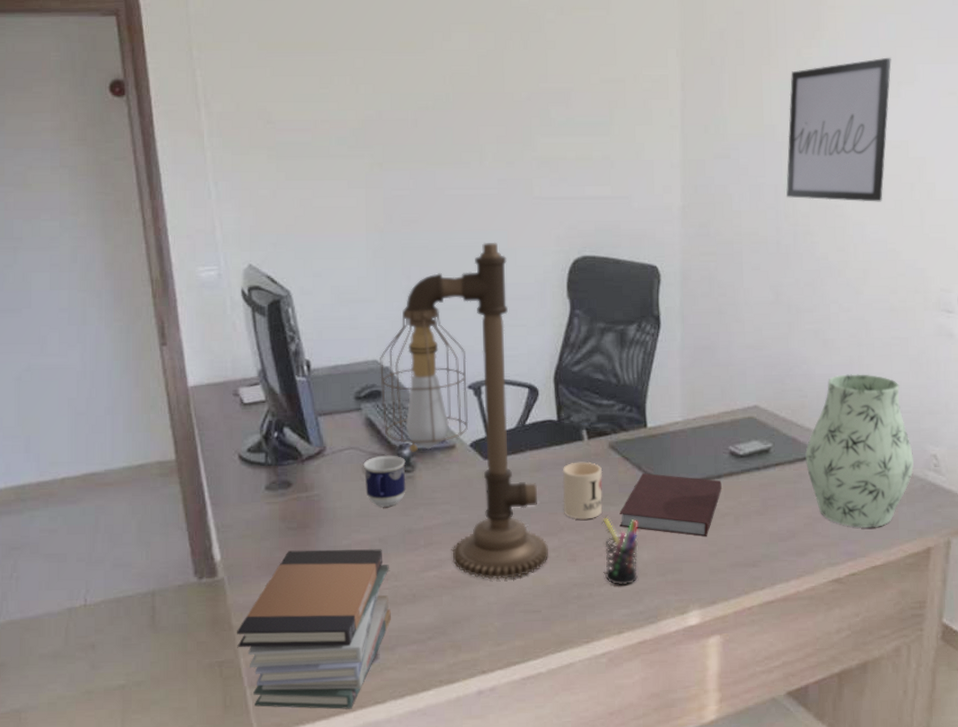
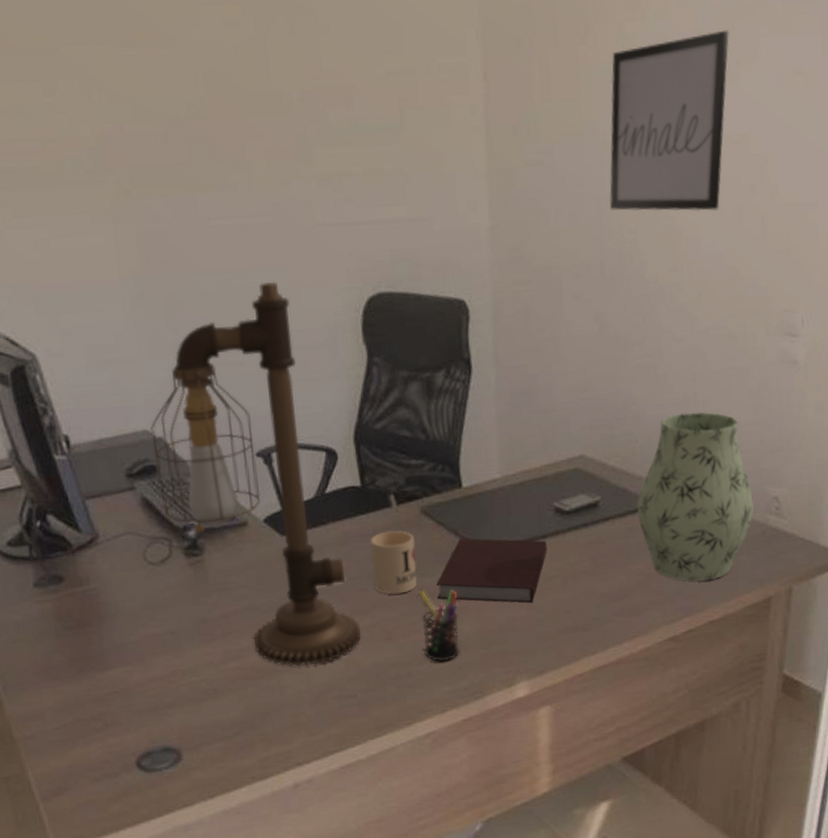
book stack: present [237,549,391,710] -> none [20,643,192,821]
cup: present [363,455,406,507] -> none [143,538,196,597]

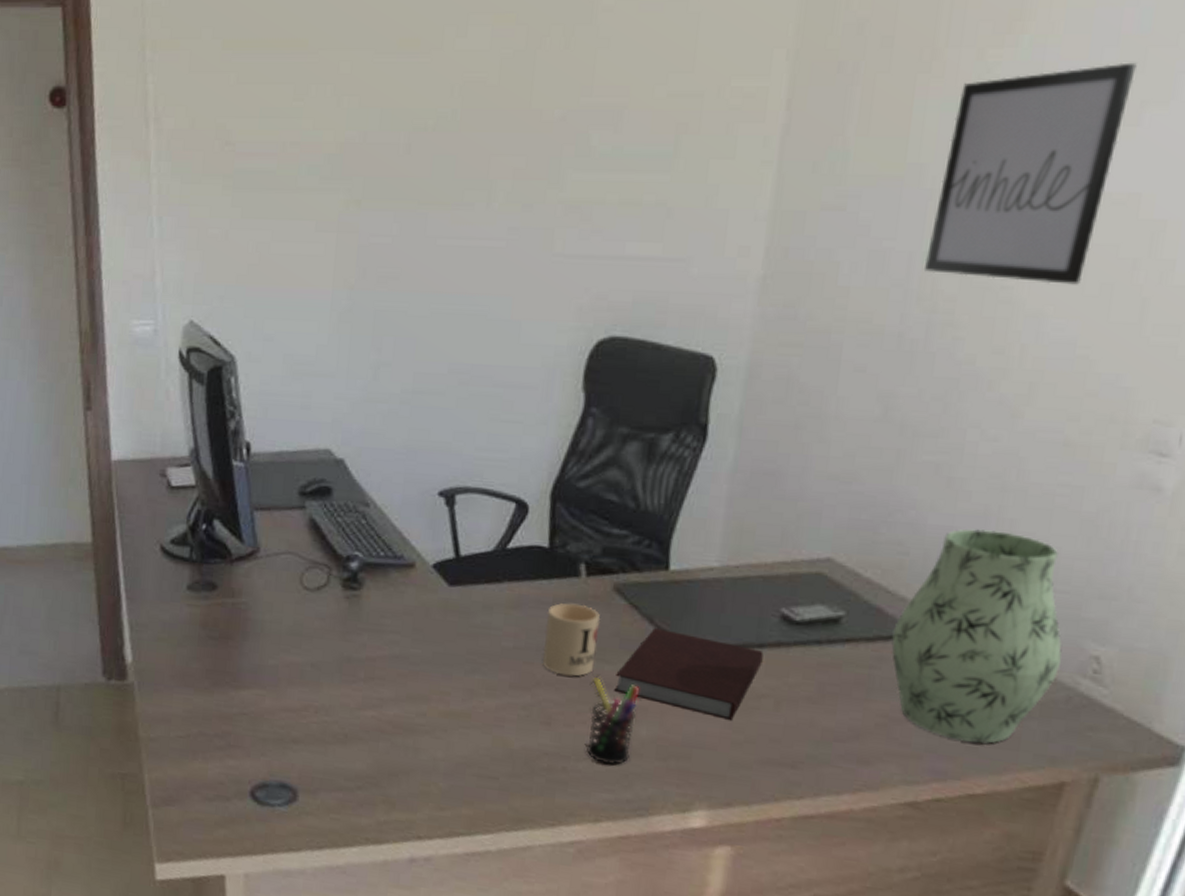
desk lamp: present [150,281,361,667] -> none [330,310,518,734]

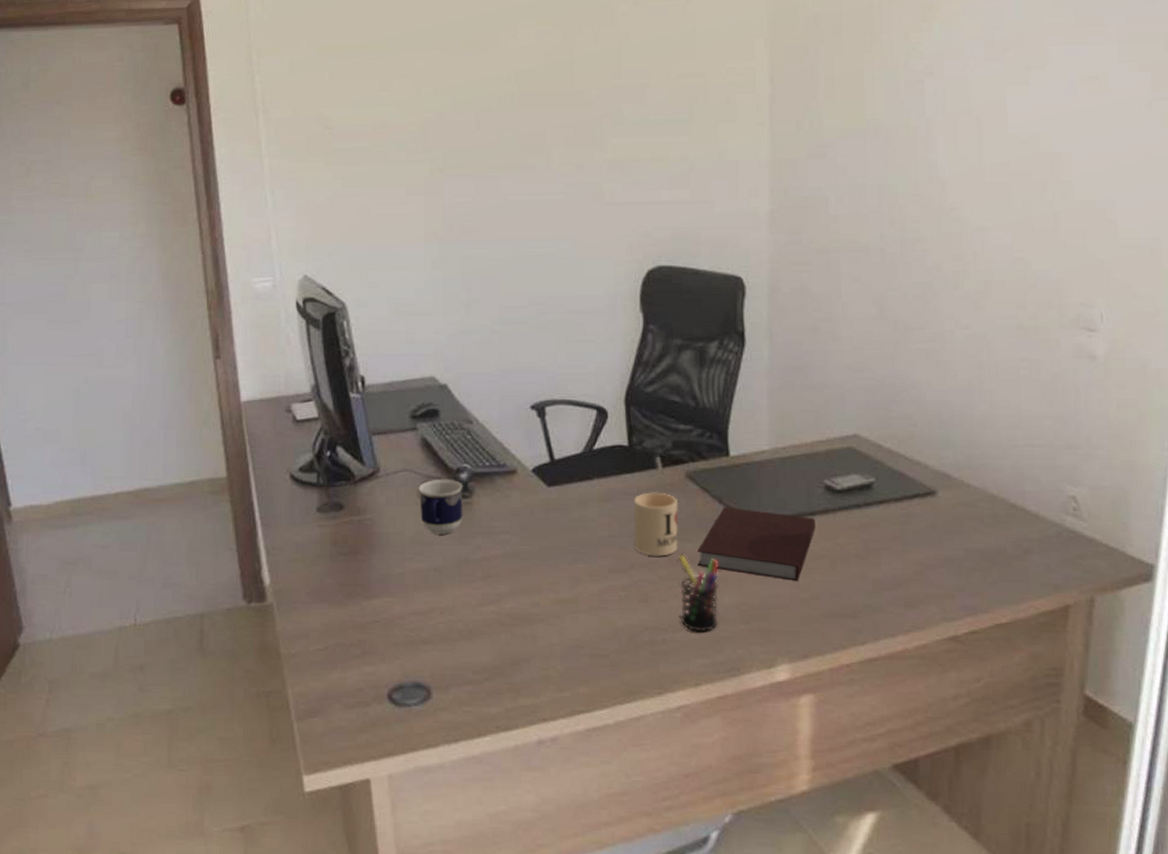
cup: none [301,565,352,628] -> present [418,479,463,534]
vase: present [890,529,1063,744] -> none [915,400,1048,579]
wall art: present [925,62,1137,285] -> none [892,39,1018,204]

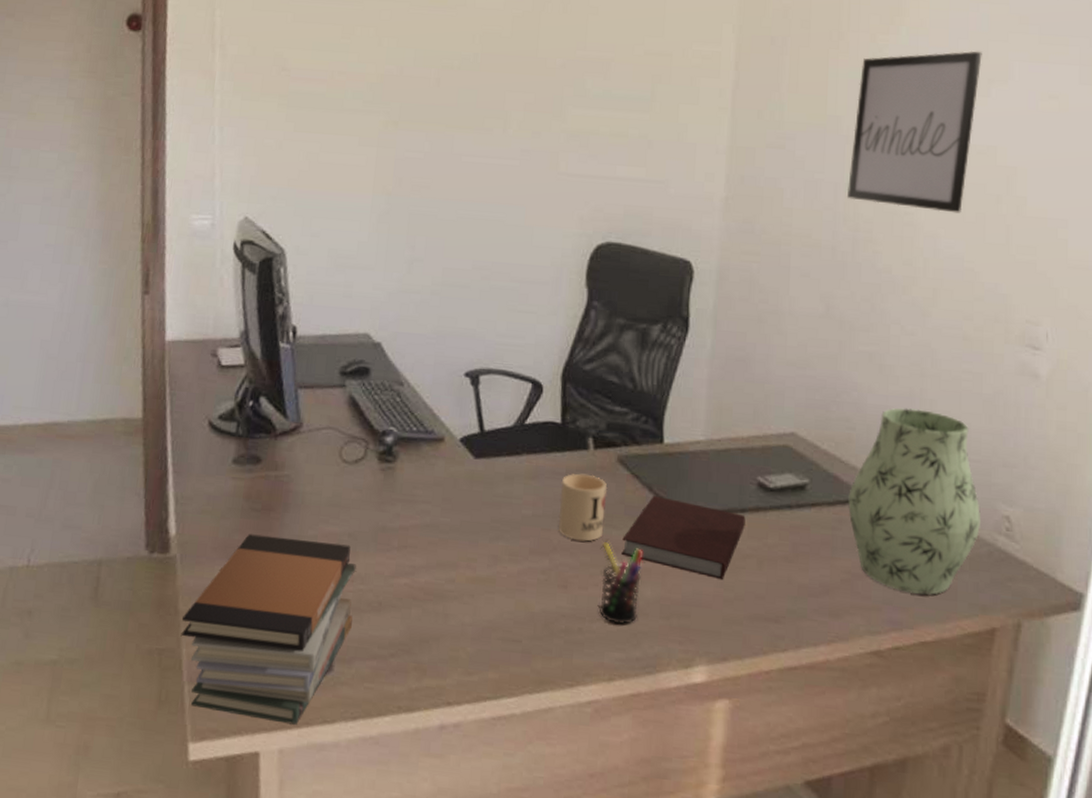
book stack: none [285,577,445,751] -> present [182,534,356,725]
cup: present [418,479,463,534] -> none [340,440,388,499]
wall art: none [892,39,1018,204] -> present [847,50,982,213]
vase: none [915,400,1048,579] -> present [848,407,982,595]

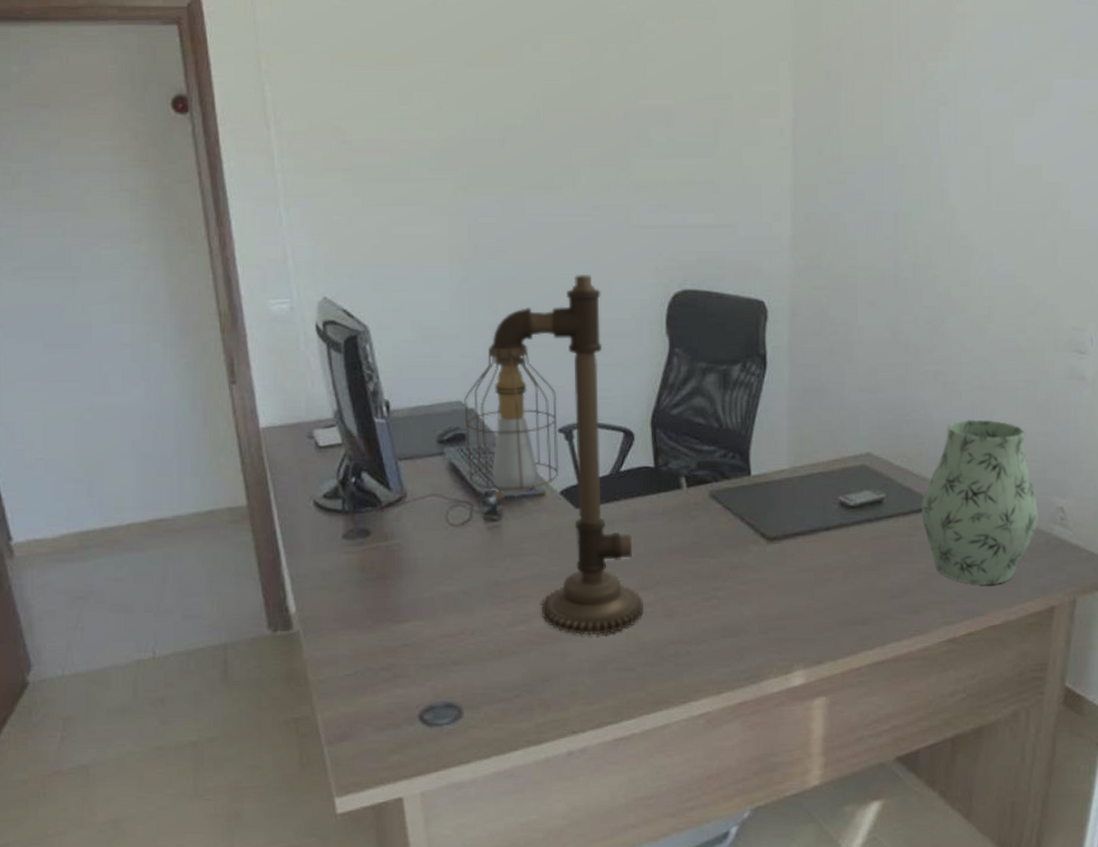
book stack: present [182,534,356,725] -> none [313,602,476,769]
desk lamp: none [368,217,537,599] -> present [464,274,643,636]
mug: present [559,473,608,542] -> none [659,511,703,573]
pen holder: present [598,542,644,625] -> none [702,572,740,644]
notebook: present [621,496,746,581] -> none [720,524,830,593]
wall art: present [847,50,982,213] -> none [906,71,1026,232]

